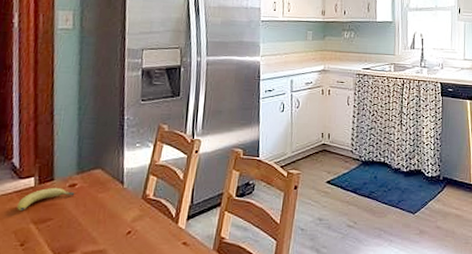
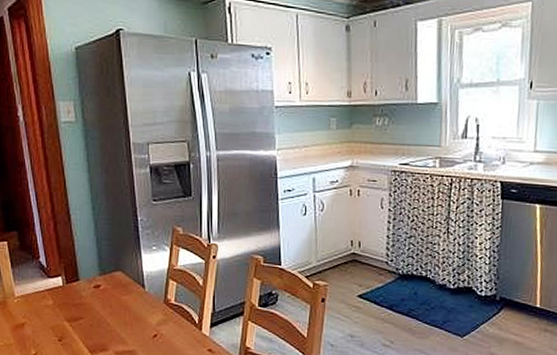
fruit: present [17,187,75,210] -> none [50,287,101,308]

